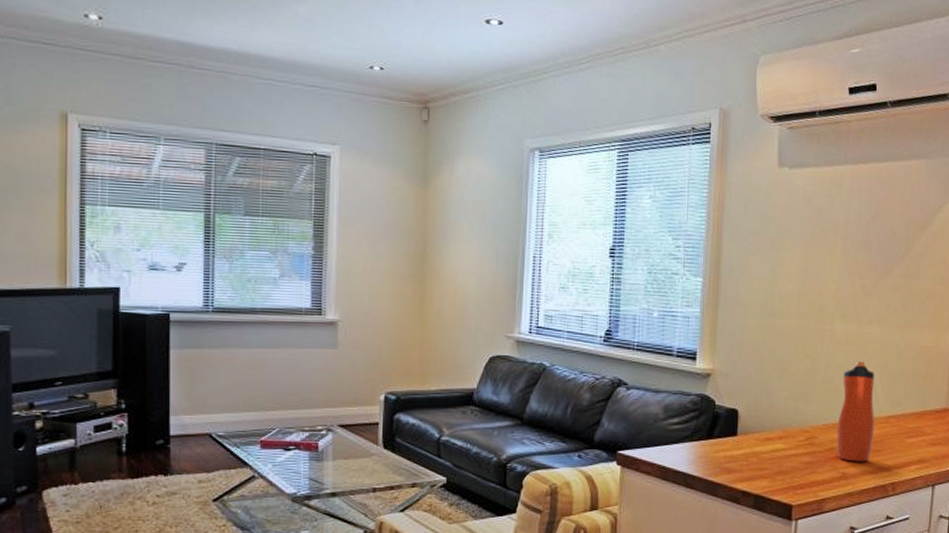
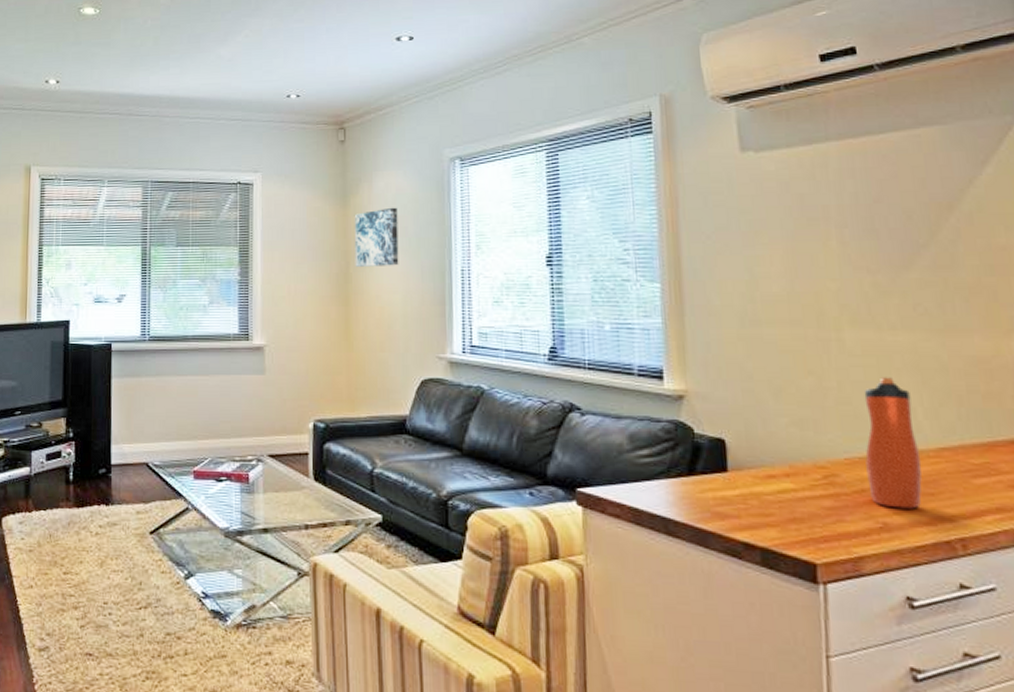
wall art: none [432,192,477,250] -> present [354,207,399,267]

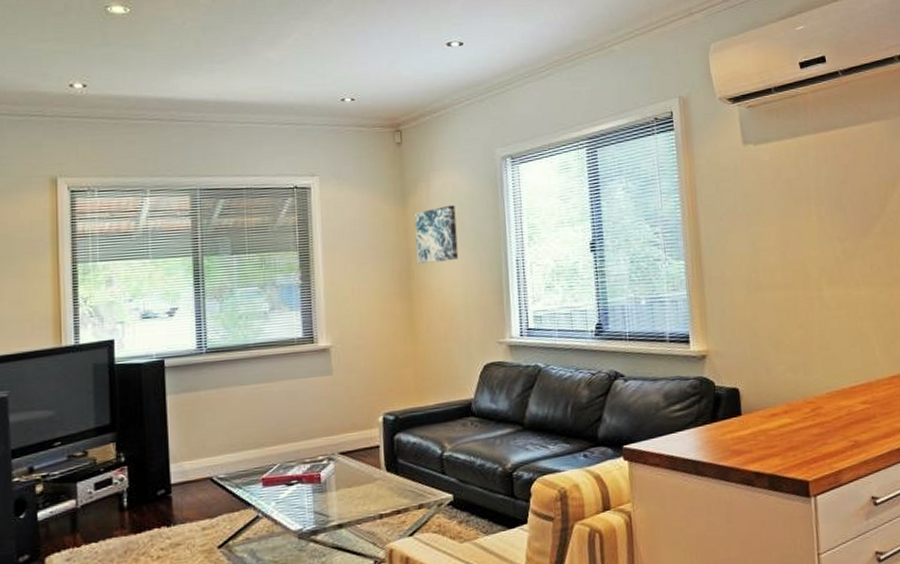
water bottle: present [864,377,922,509] -> none [838,324,880,429]

